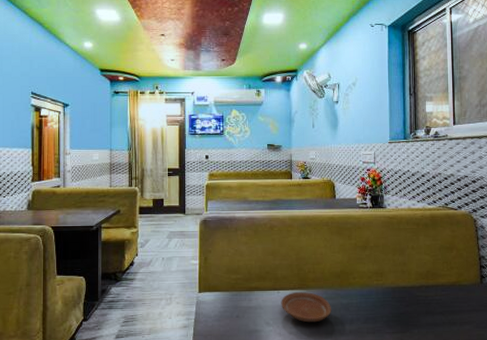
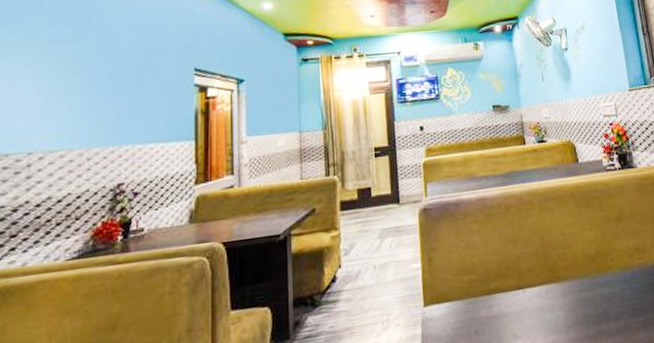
plate: present [281,291,331,323] -> none [528,285,591,327]

